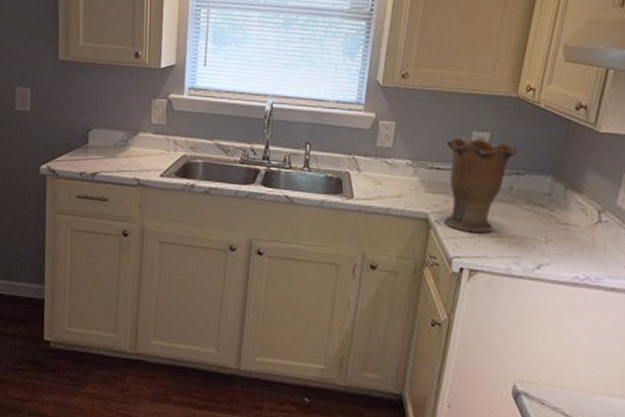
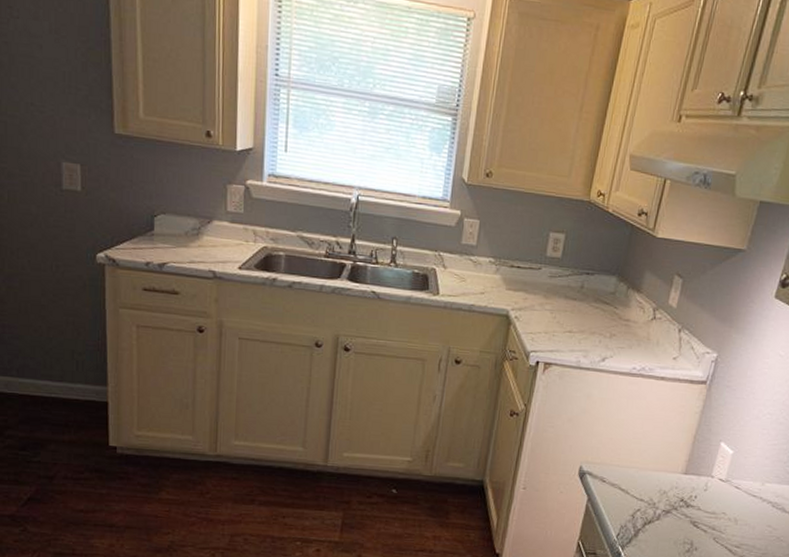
vase: present [445,137,517,234] -> none [523,238,588,329]

